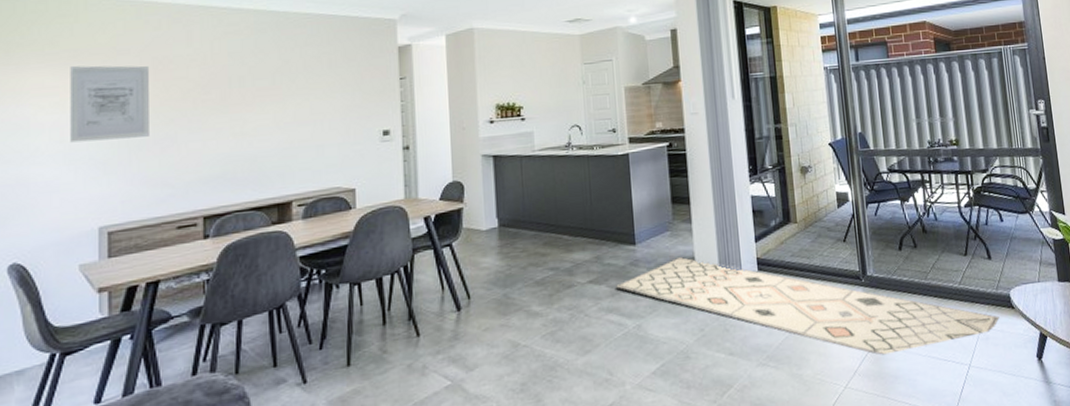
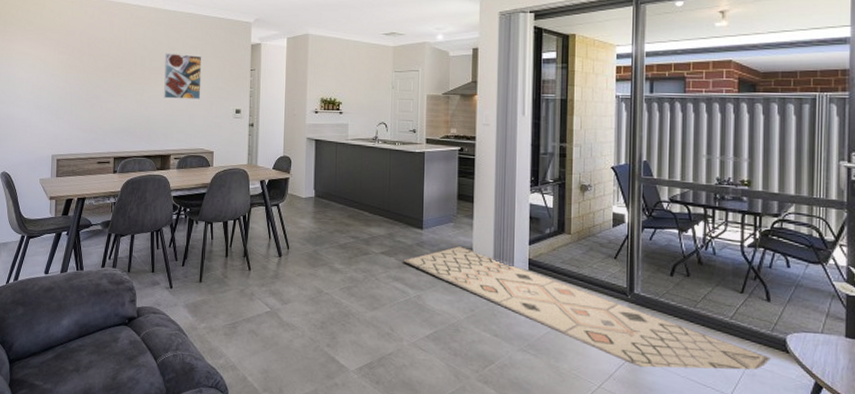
wall art: present [70,65,149,143] -> none [38,41,85,95]
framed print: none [275,66,332,128] -> present [164,53,202,99]

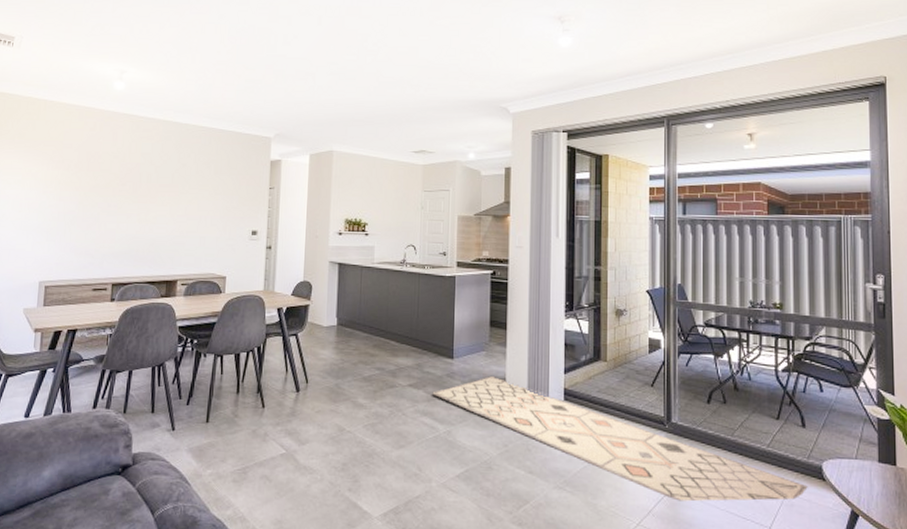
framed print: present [164,53,202,99] -> none [172,169,216,220]

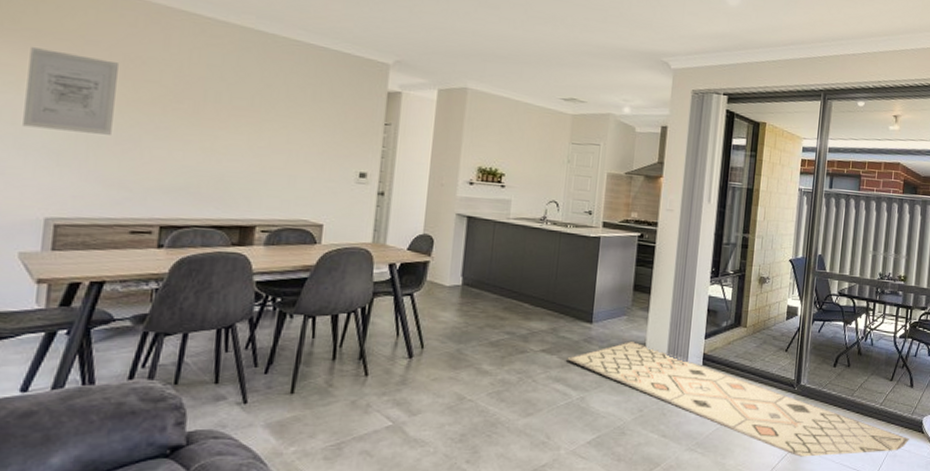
wall art: none [26,154,84,215] -> present [23,47,118,135]

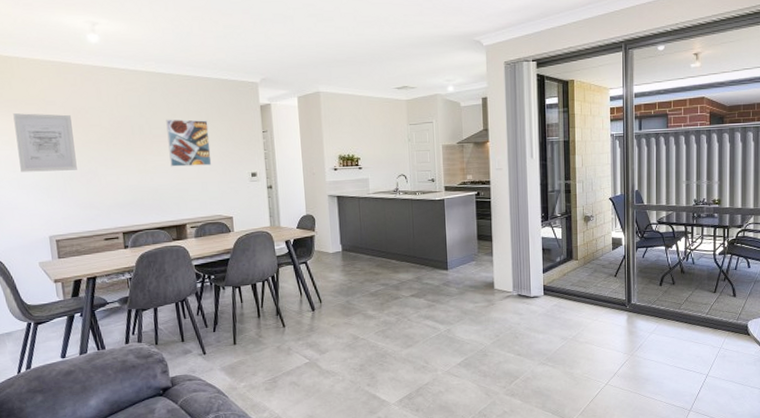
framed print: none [249,89,313,156] -> present [166,119,212,167]
rug: present [567,341,909,457] -> none [432,281,737,363]

